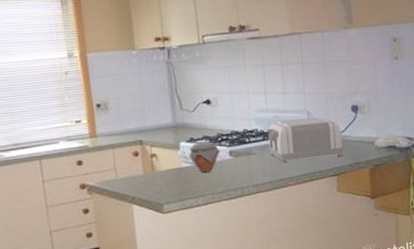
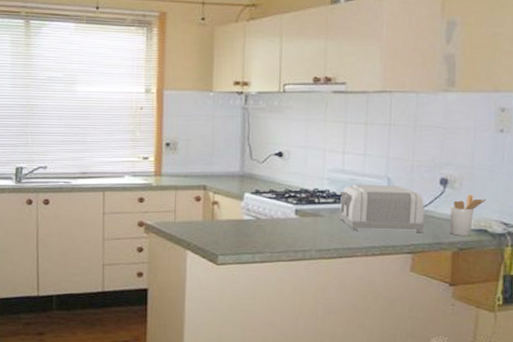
jar: present [188,141,220,173] -> none [251,196,285,229]
utensil holder: none [363,116,391,155] -> present [449,194,486,236]

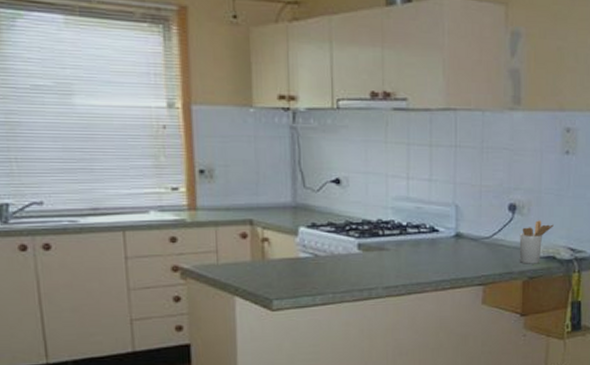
toaster: present [337,185,425,232] -> none [402,214,495,263]

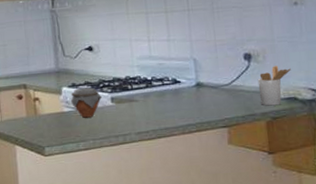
jar: none [308,230,347,267] -> present [70,87,102,118]

